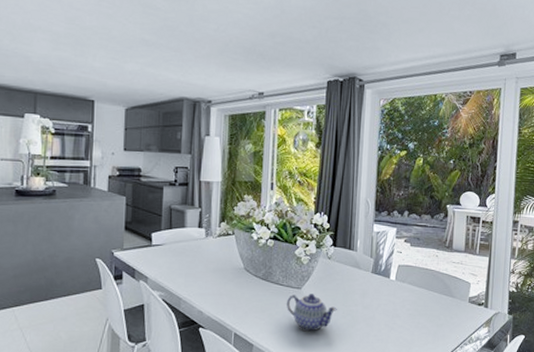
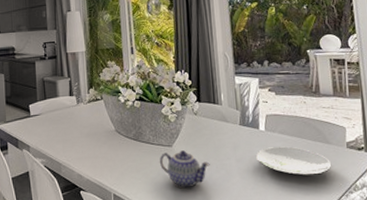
plate: none [383,297,453,326] -> present [256,146,332,176]

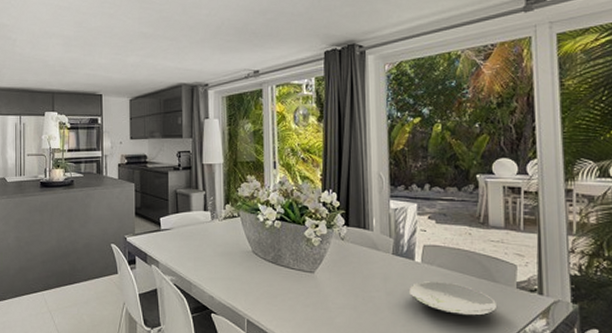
teapot: present [160,150,210,189] -> none [300,278,356,320]

